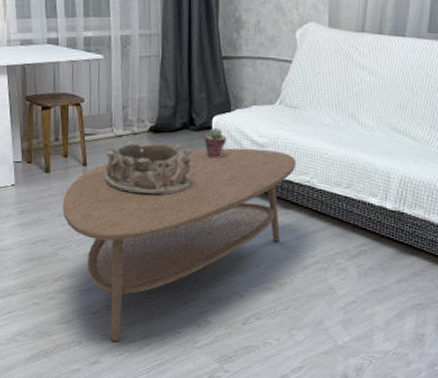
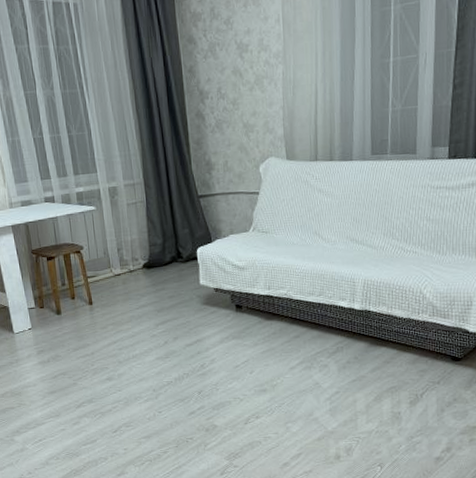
coffee table: present [62,148,297,343] -> none [75,271,274,454]
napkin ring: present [104,141,192,195] -> none [108,276,185,323]
potted succulent: present [204,127,227,159] -> none [191,257,211,285]

